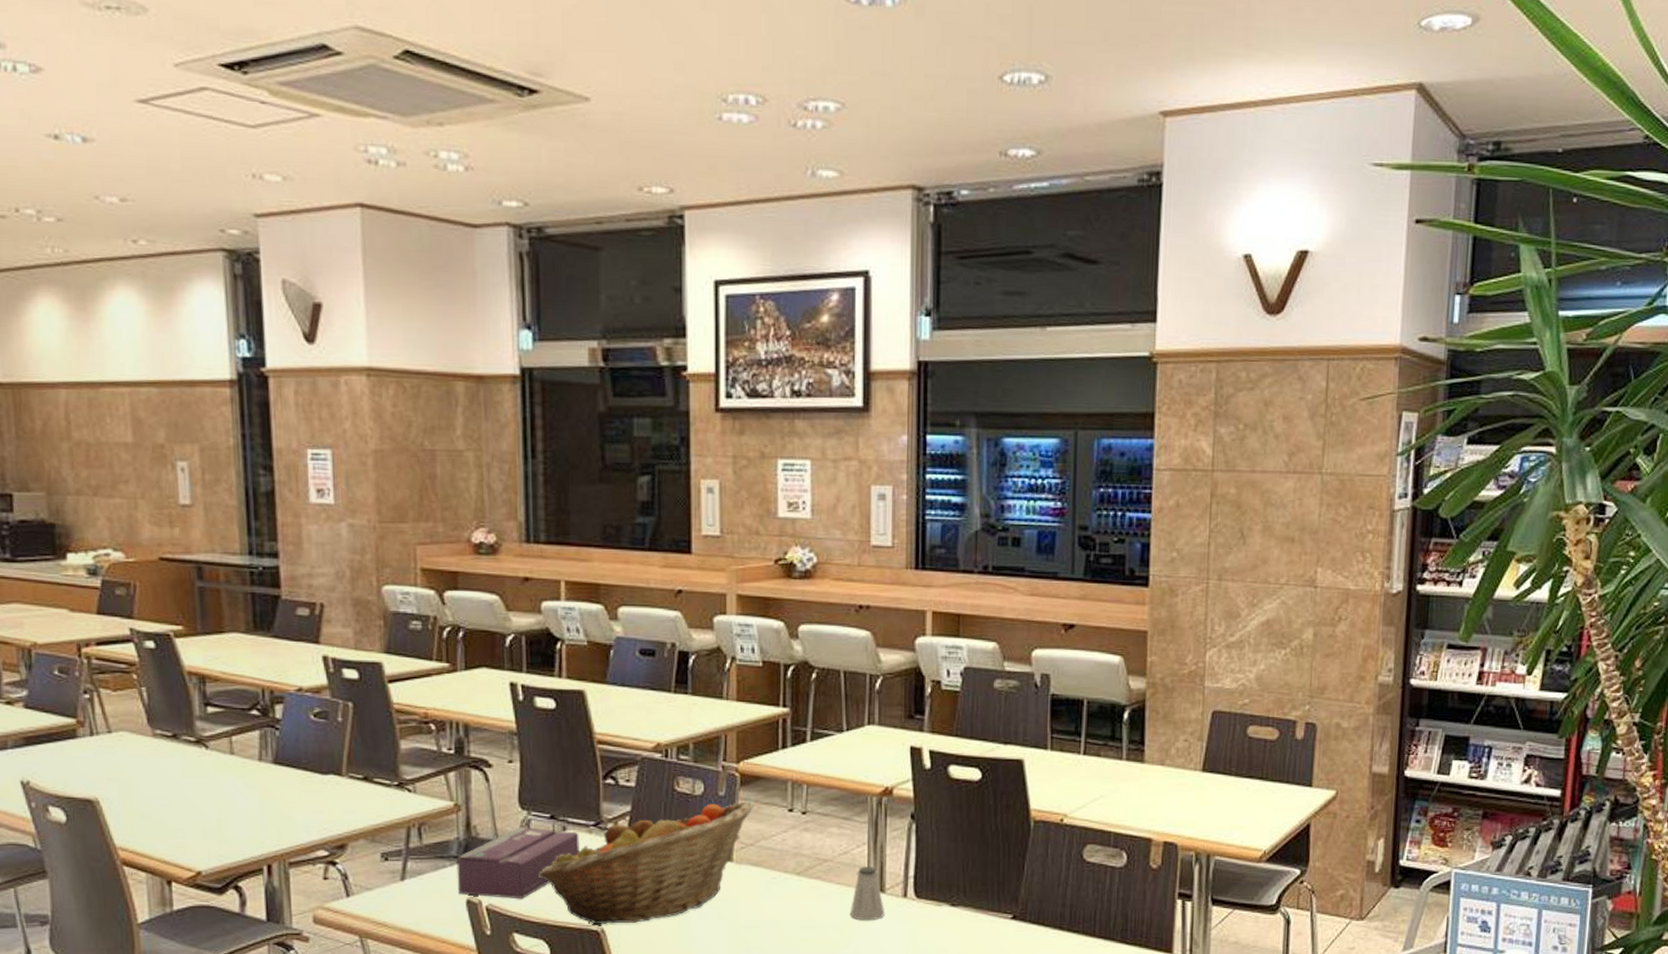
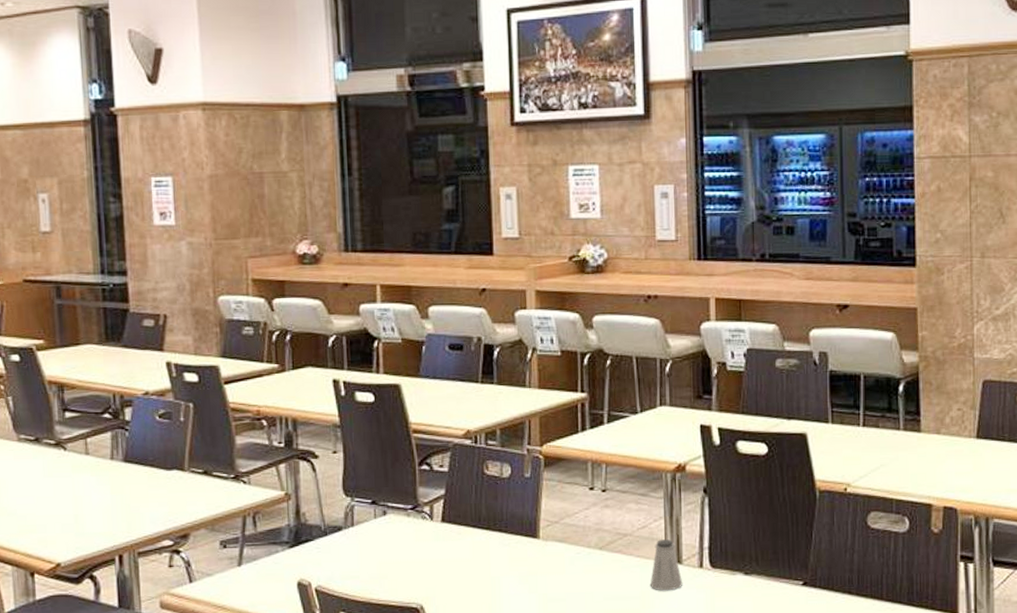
tissue box: present [456,827,581,898] -> none [288,512,400,580]
fruit basket: present [537,801,753,925] -> none [361,482,557,603]

